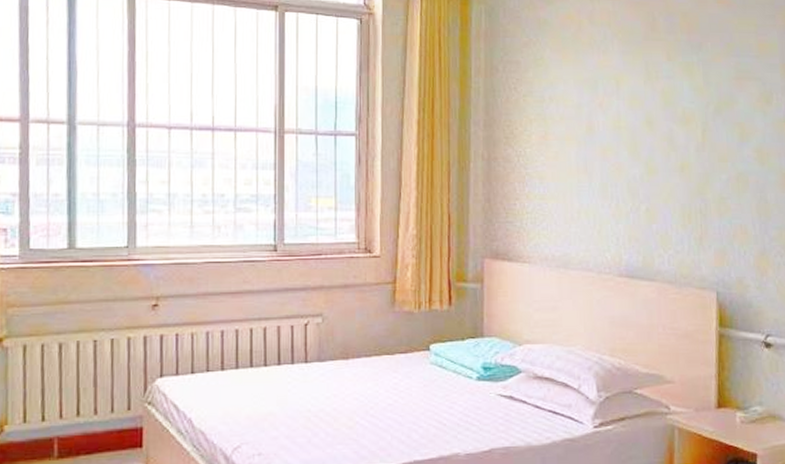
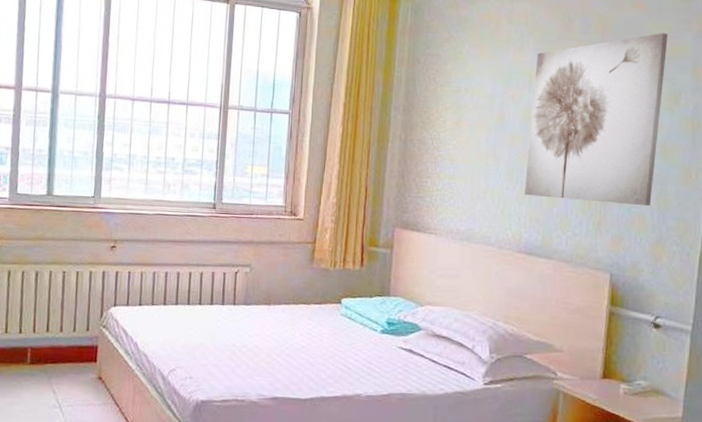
wall art: none [620,30,755,216] -> present [525,33,668,207]

